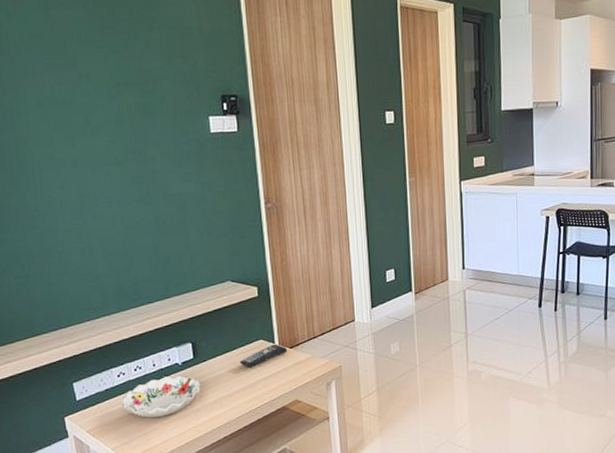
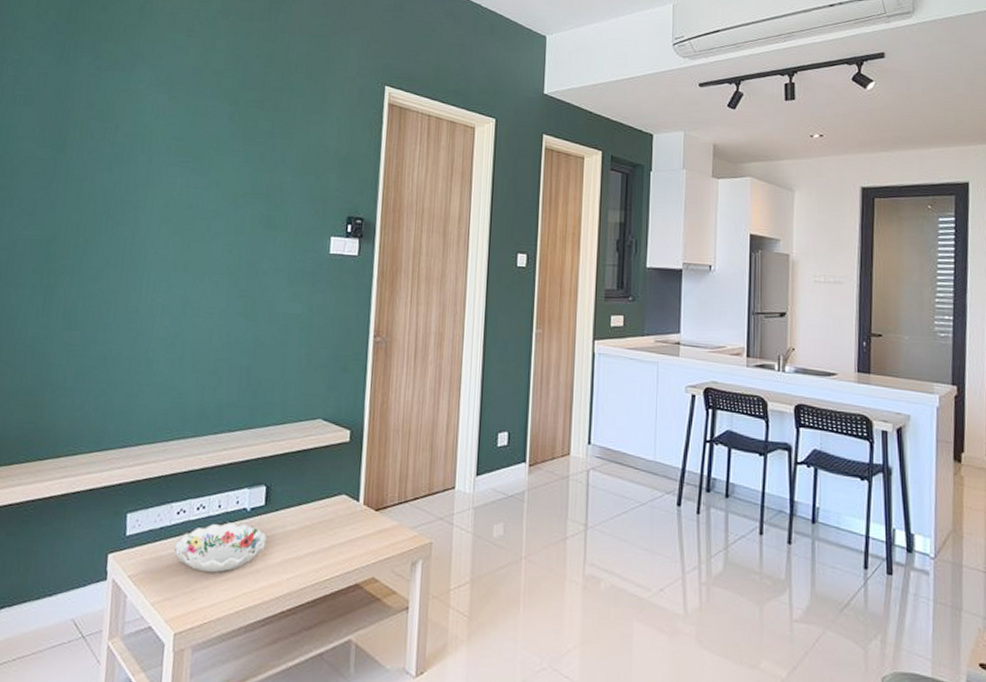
remote control: present [239,344,288,368] -> none [315,502,373,527]

